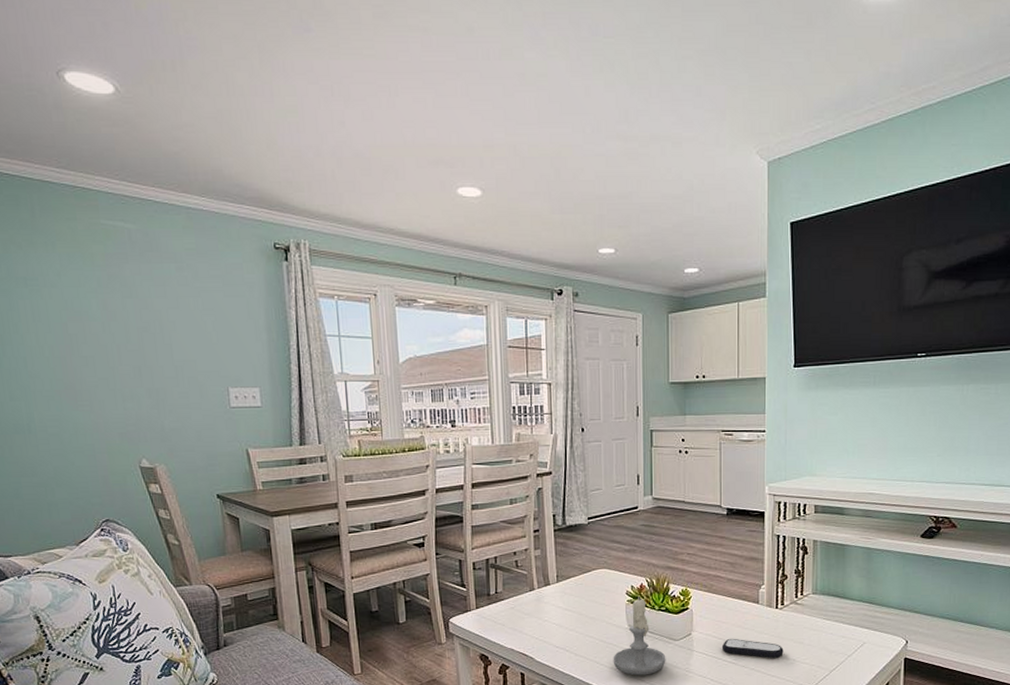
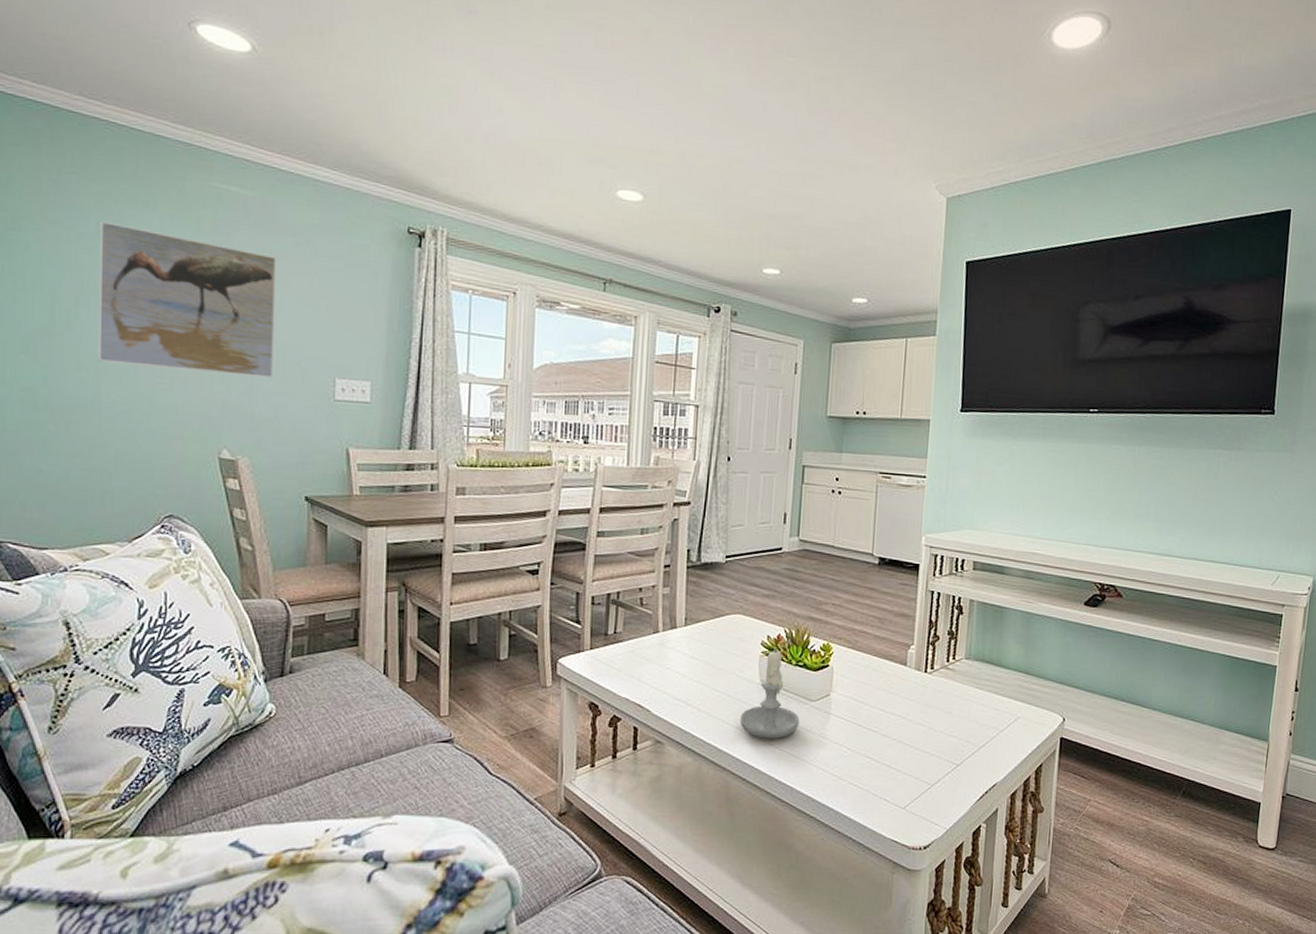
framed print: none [9,265,176,393] -> present [97,221,277,379]
remote control: present [721,638,784,659] -> none [862,702,930,729]

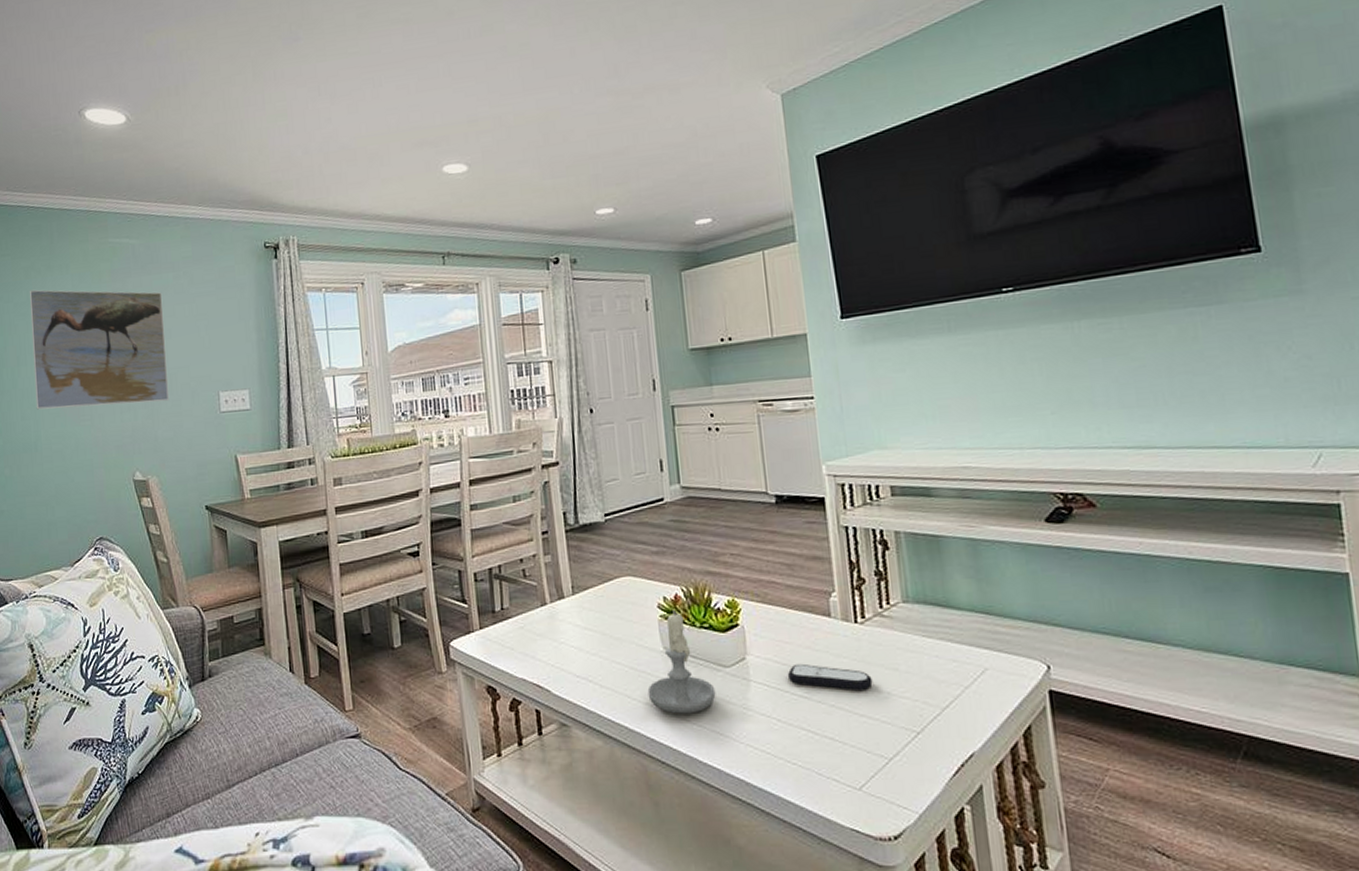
remote control: none [862,702,930,729] -> present [787,663,873,692]

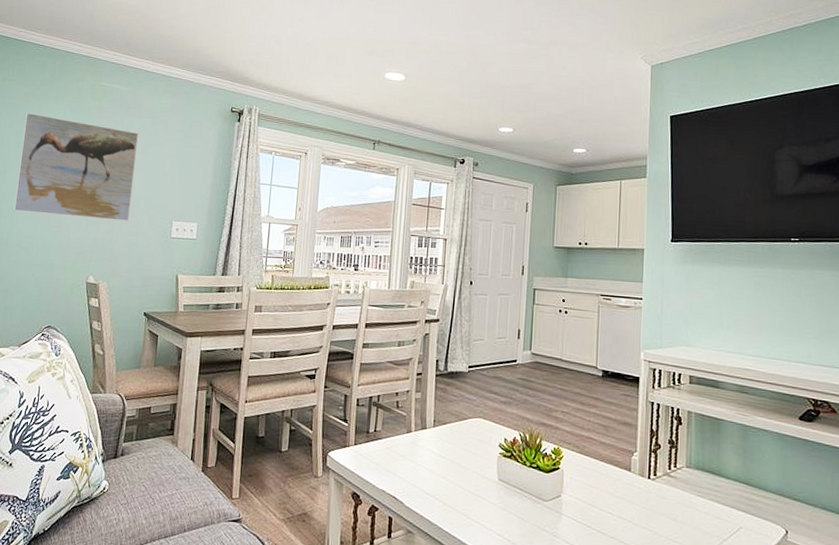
candle: present [647,610,716,714] -> none [480,450,534,535]
remote control: present [787,663,873,692] -> none [591,505,655,534]

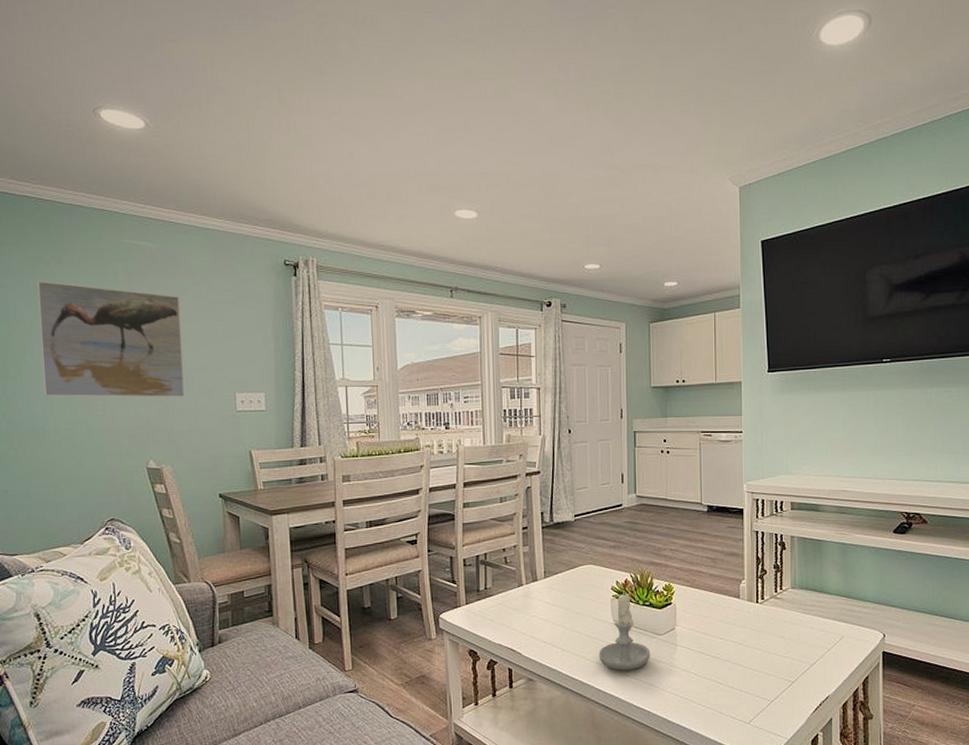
candle: none [480,450,534,535] -> present [598,592,651,671]

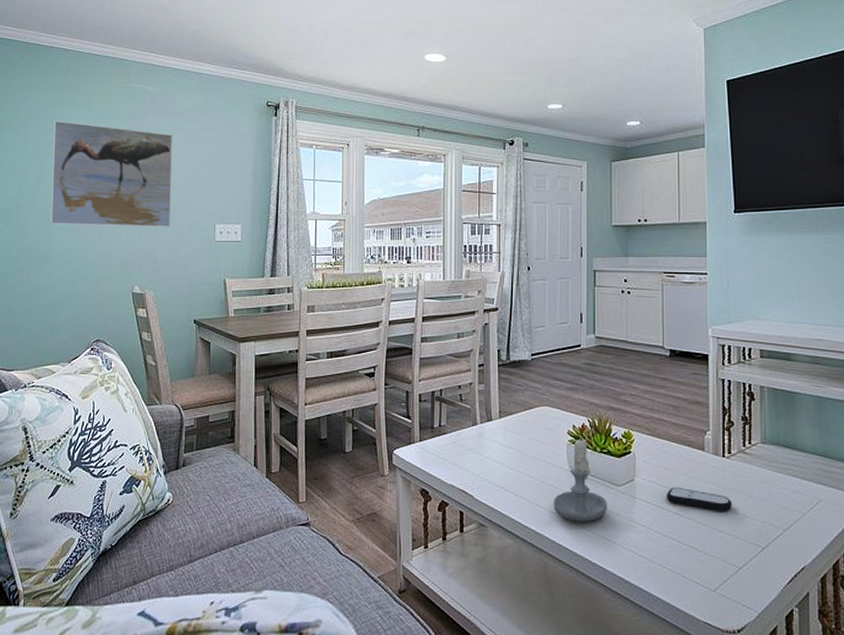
remote control: none [704,632,765,653] -> present [666,486,732,512]

